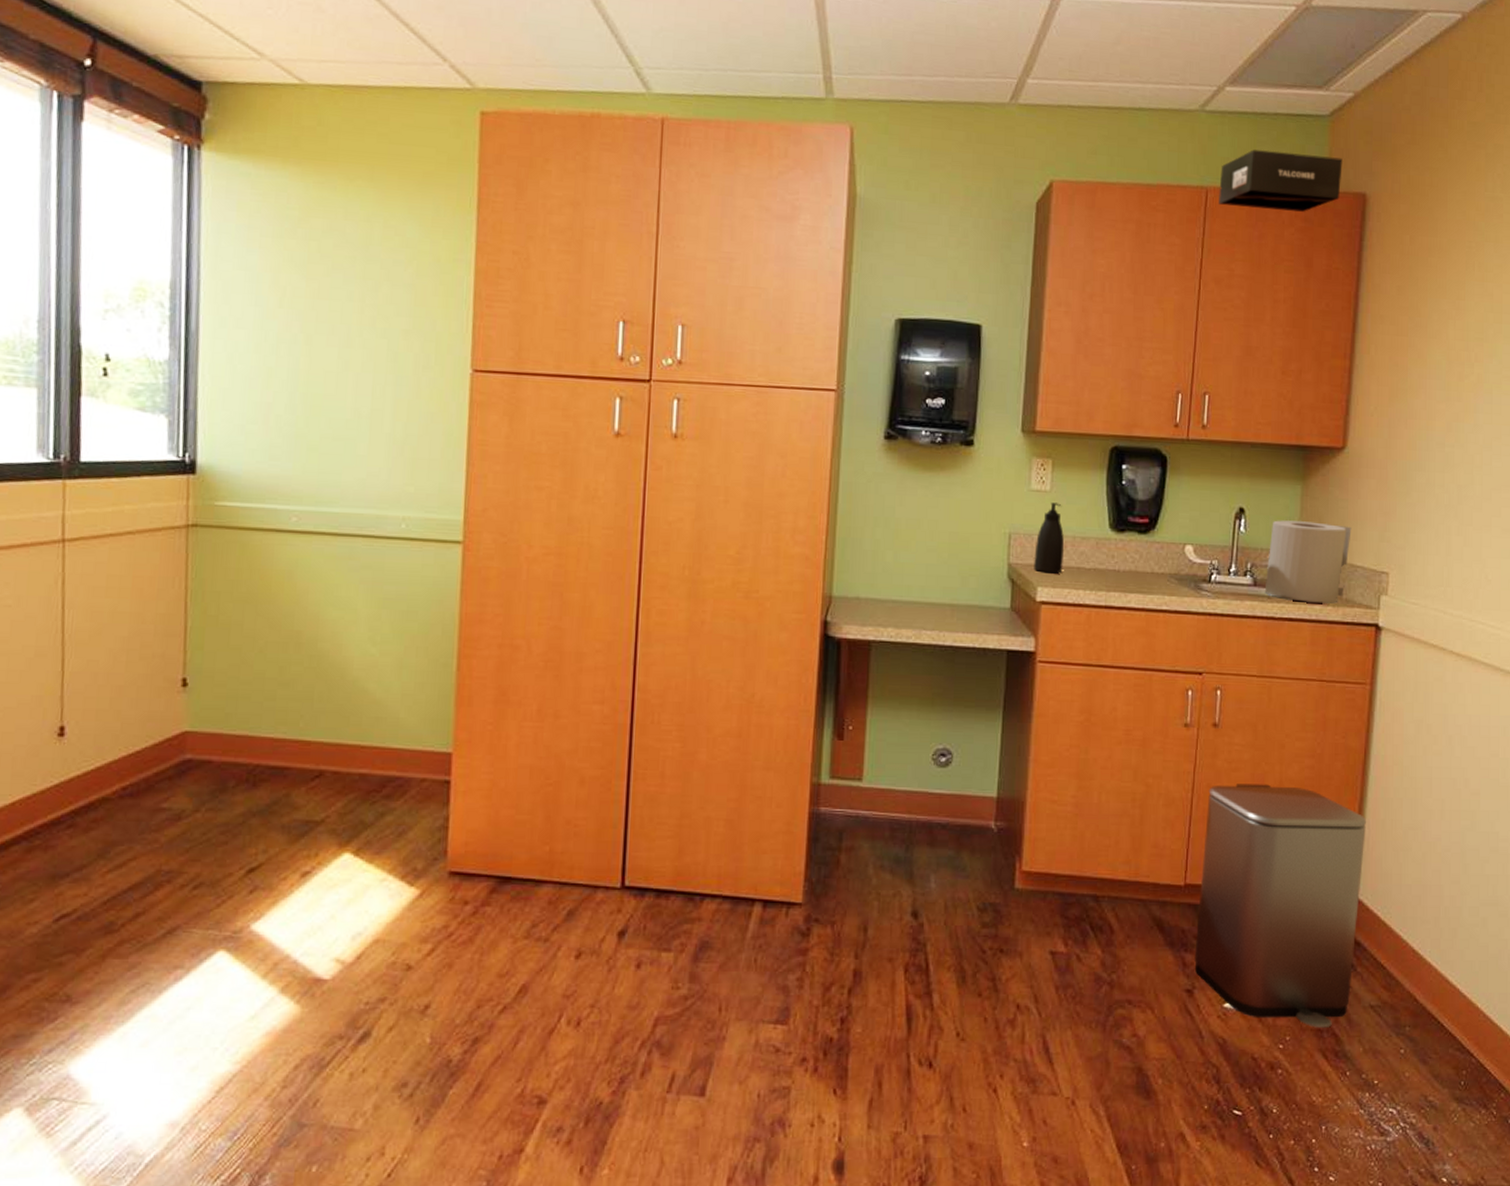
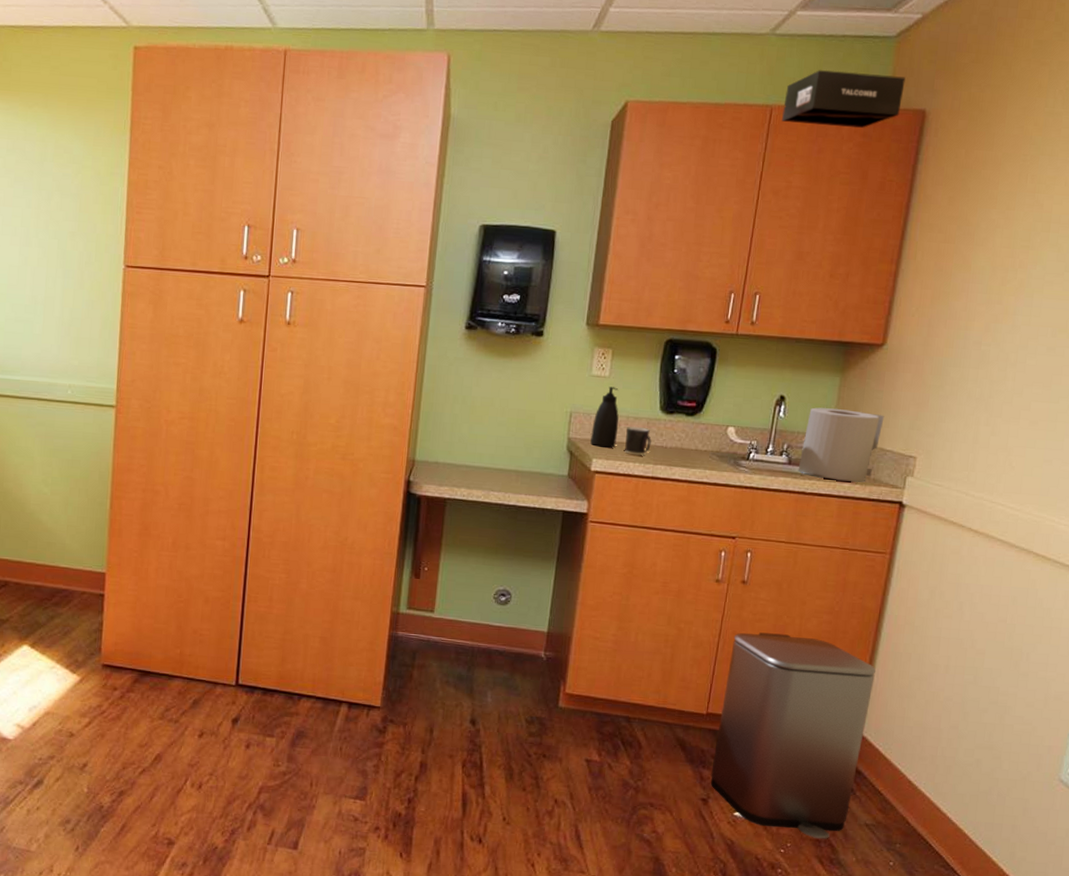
mug: none [1073,547,1102,582] -> present [625,426,652,456]

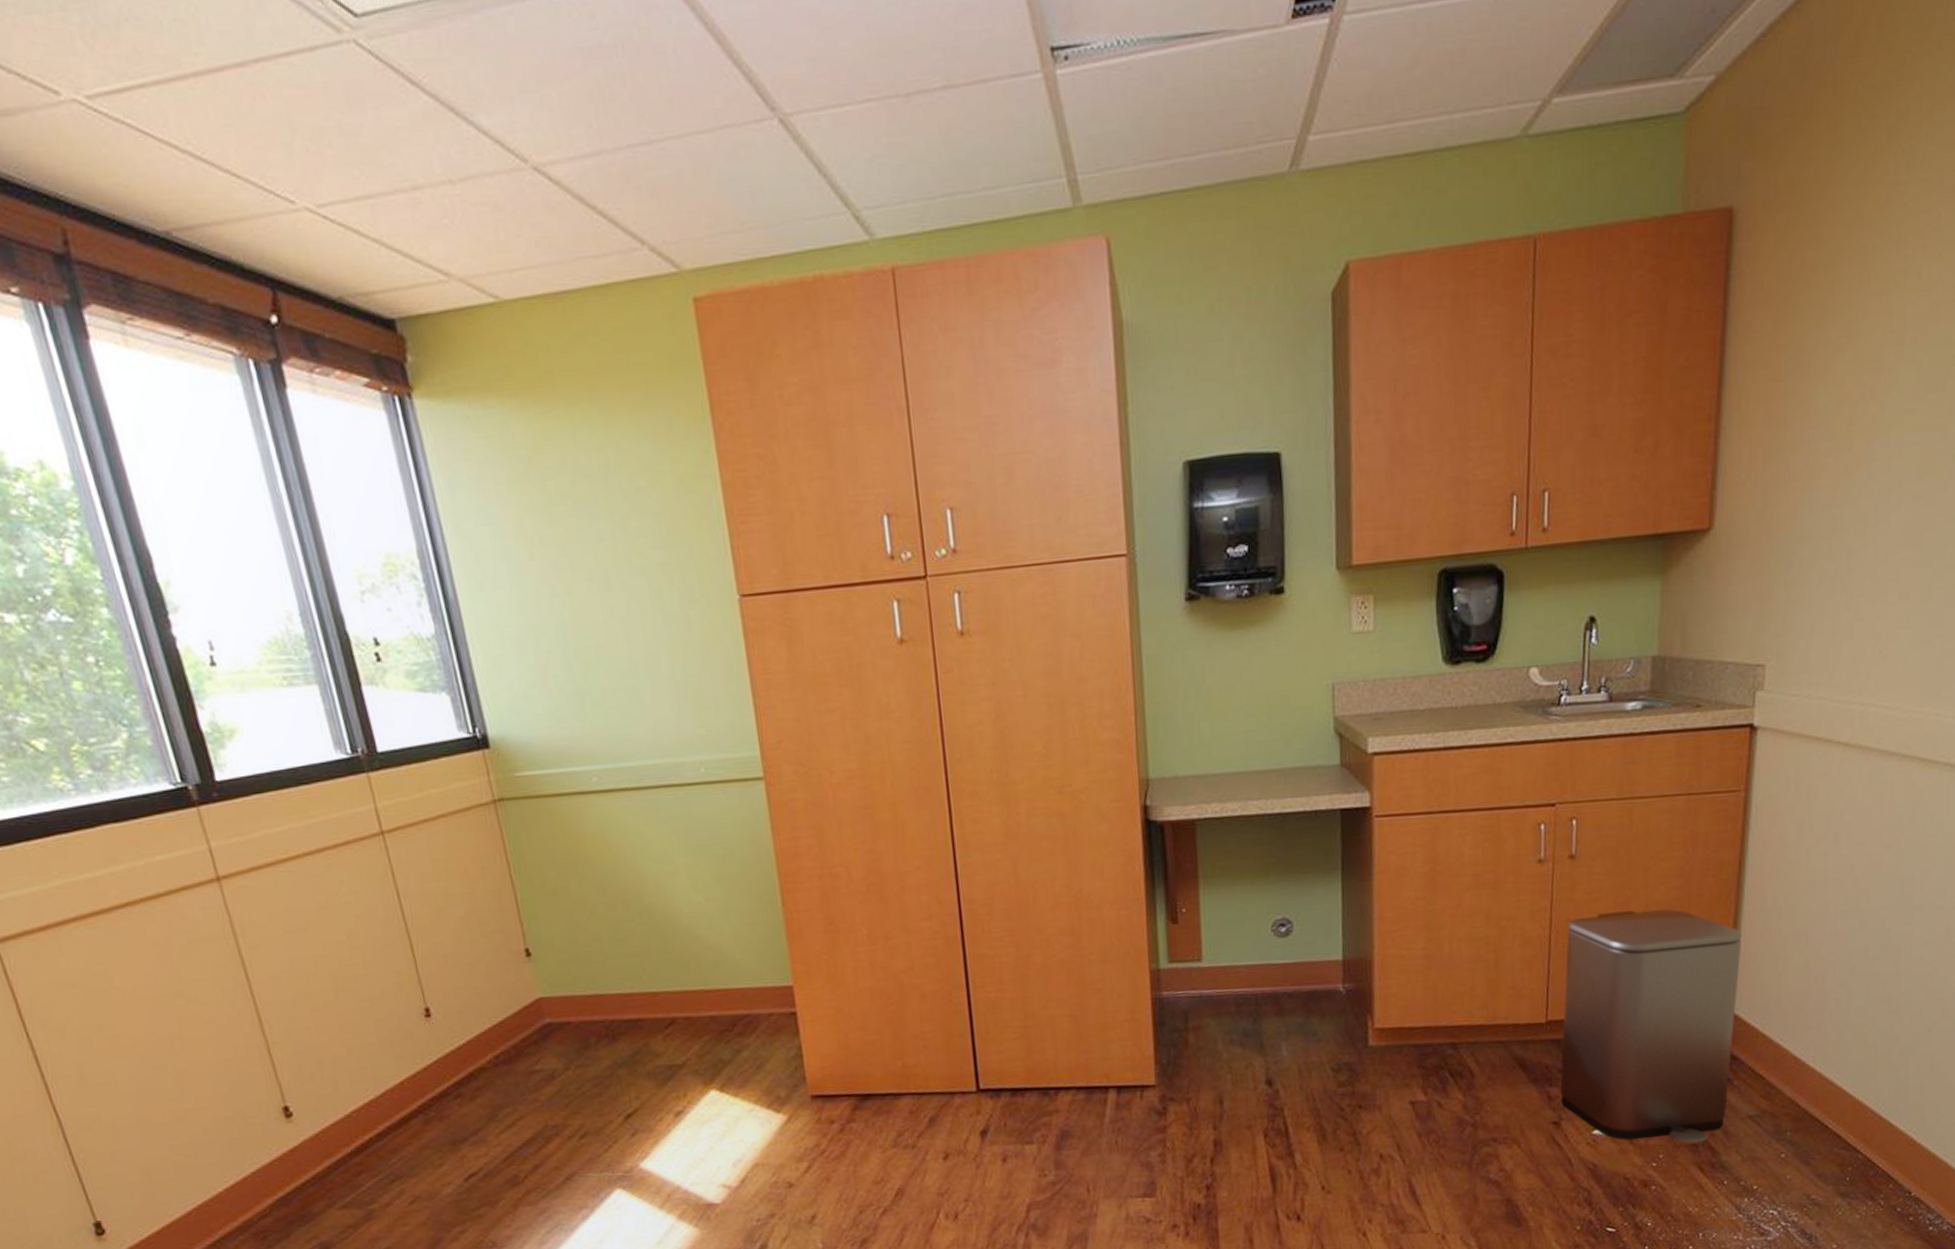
soap dispenser: present [590,386,619,448] -> none [1361,642,1395,722]
mug: present [625,426,652,456] -> none [1405,687,1438,725]
box: present [782,70,906,129] -> none [1550,166,1703,254]
paper towel roll: present [798,407,885,482] -> none [1621,619,1721,712]

